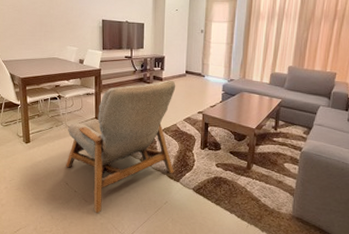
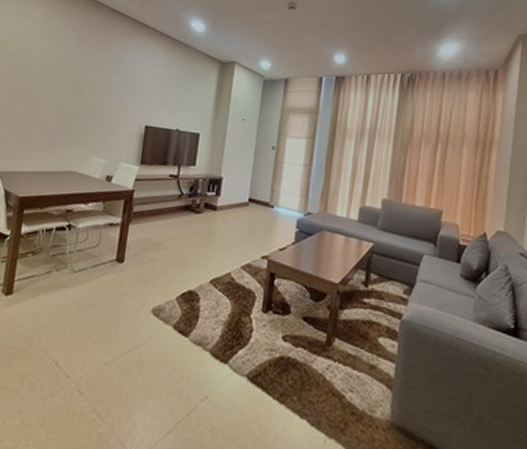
armchair: present [66,80,176,214] -> none [59,209,235,417]

